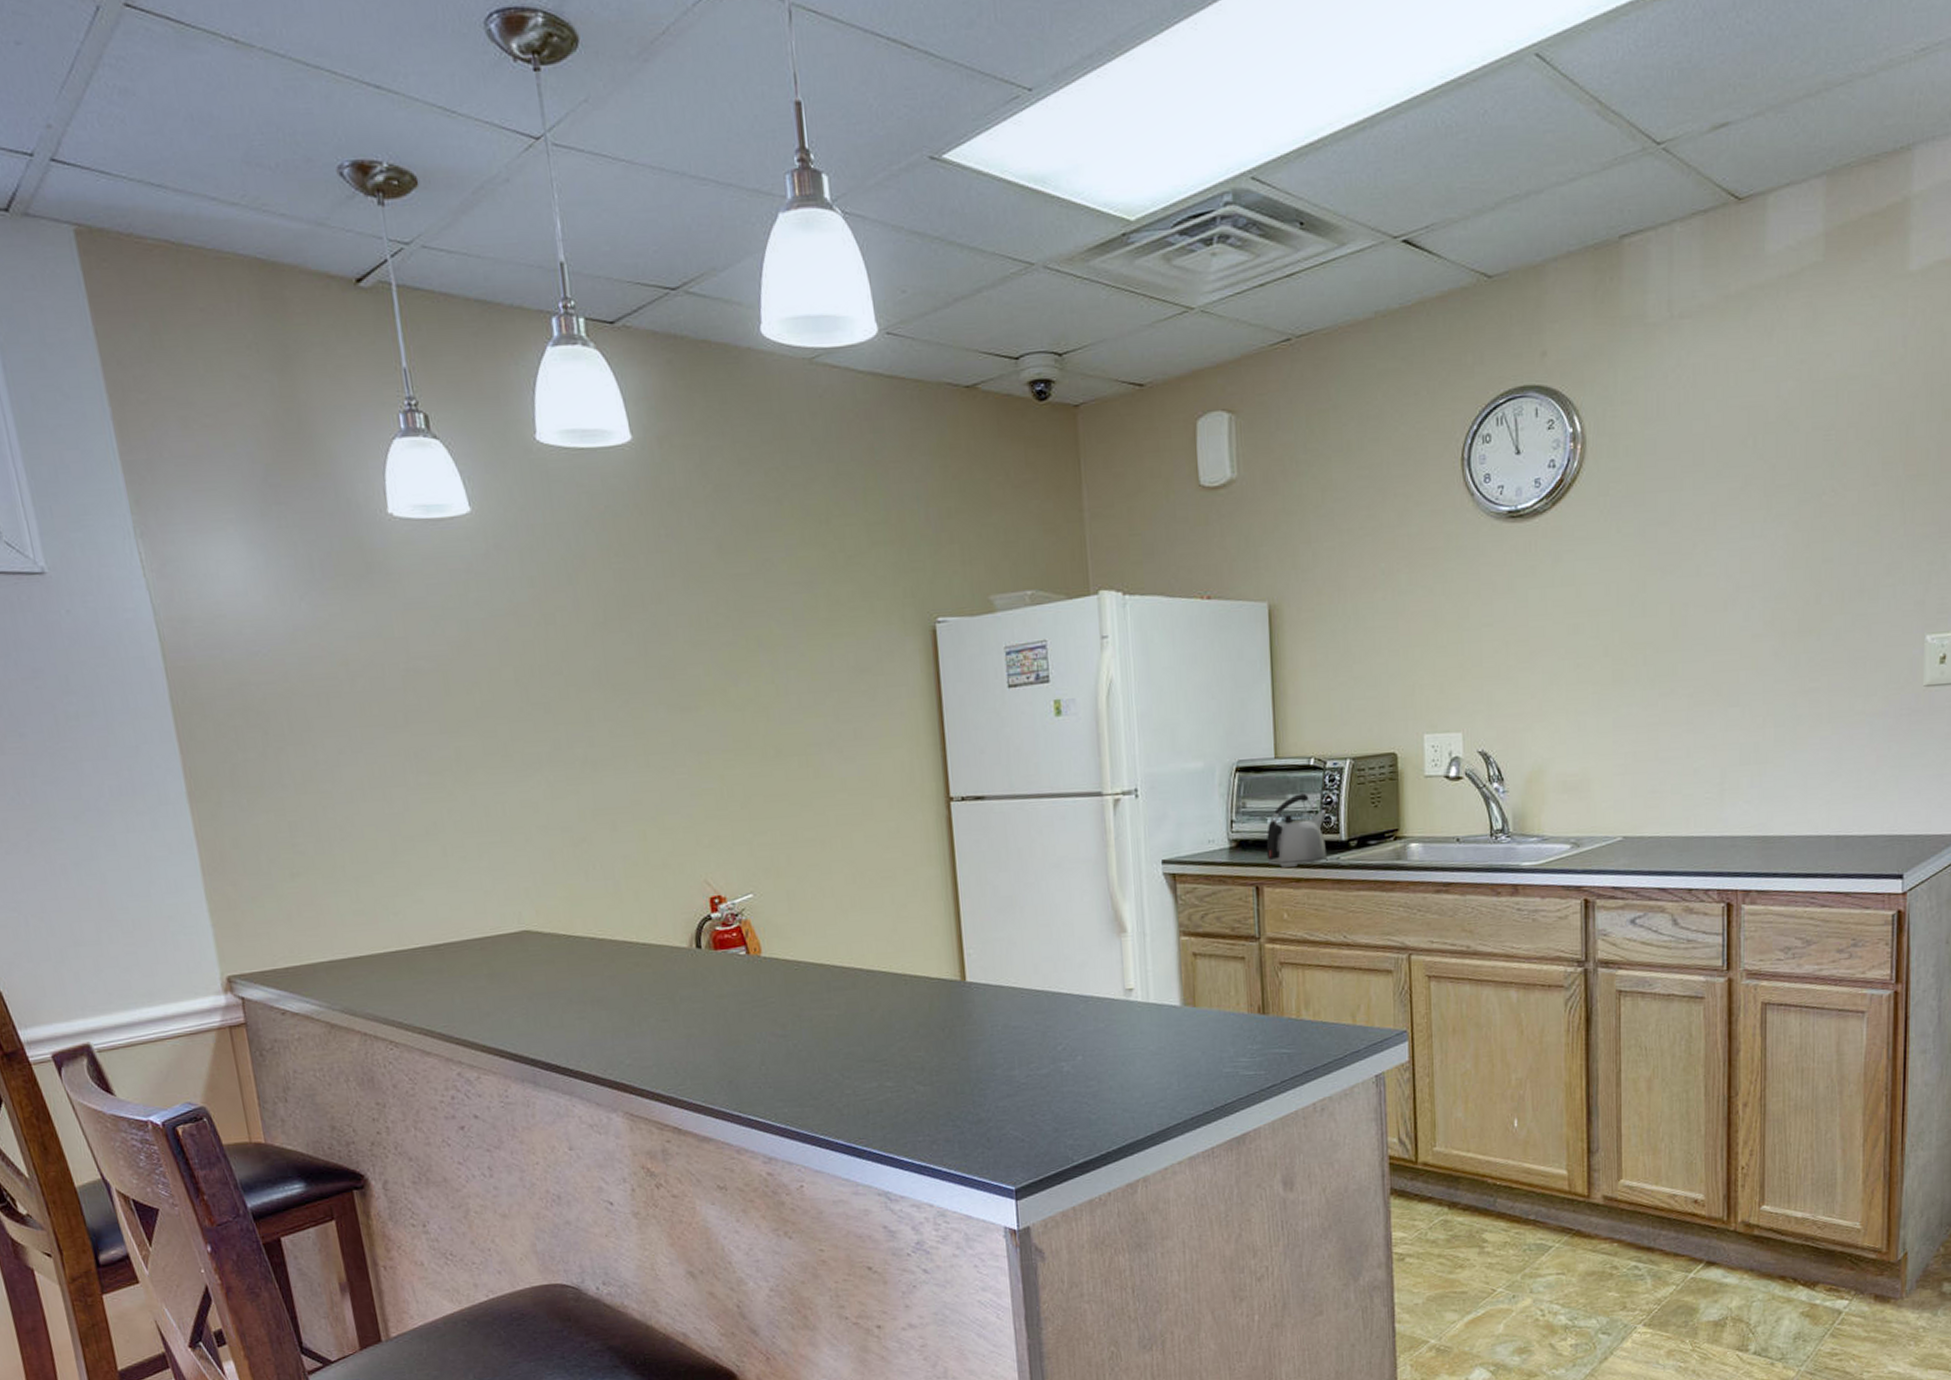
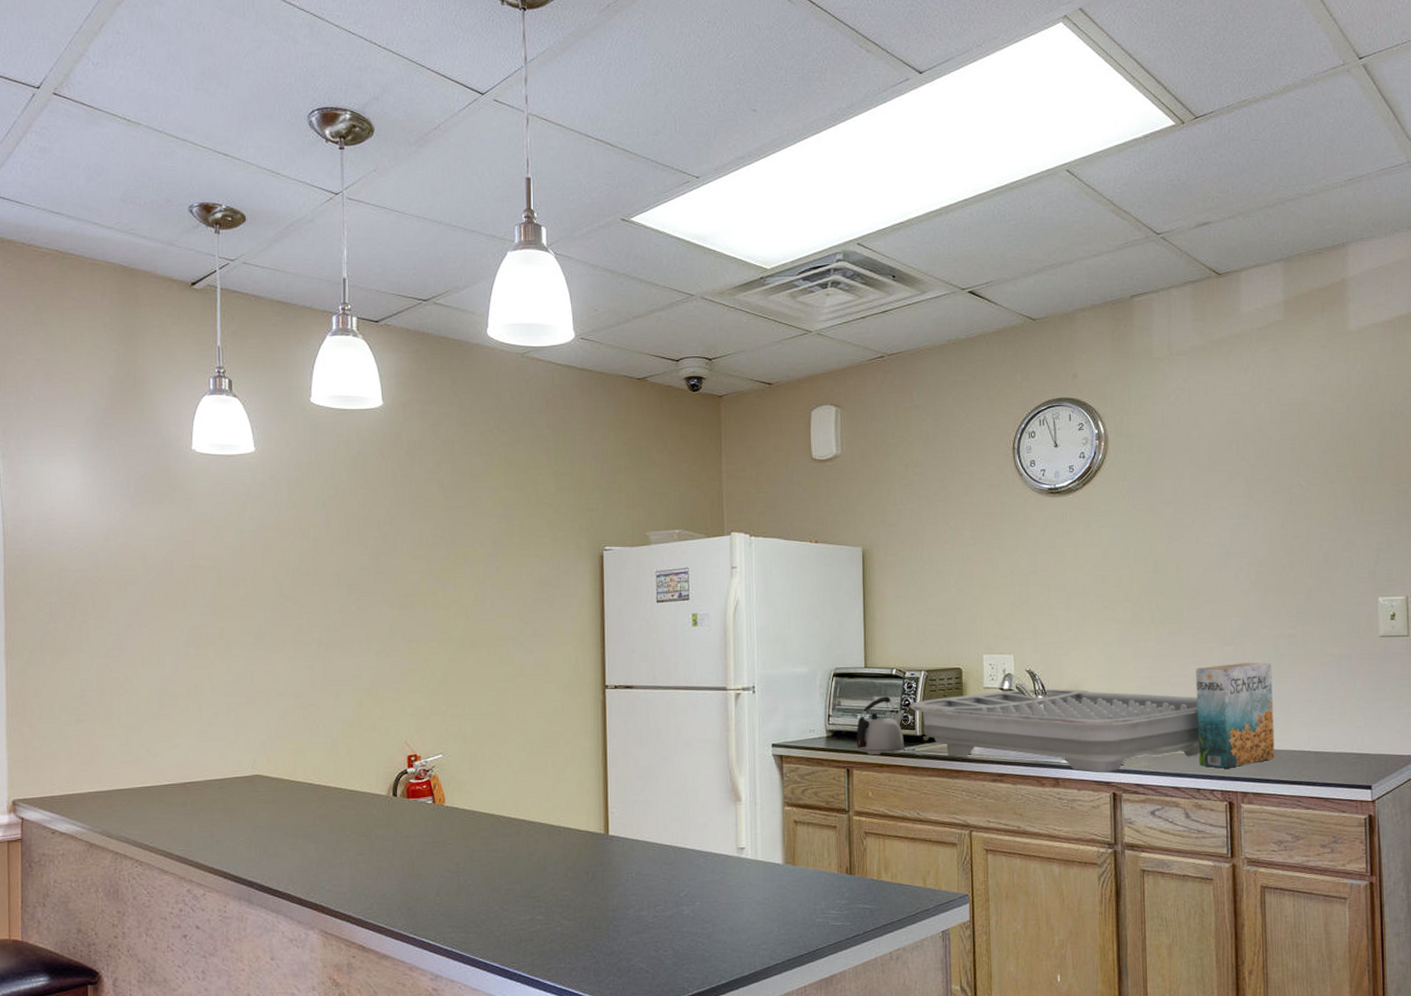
dish rack: none [1332,772,1692,876] -> present [910,688,1199,773]
cereal box: none [1691,726,1787,863] -> present [1195,662,1275,768]

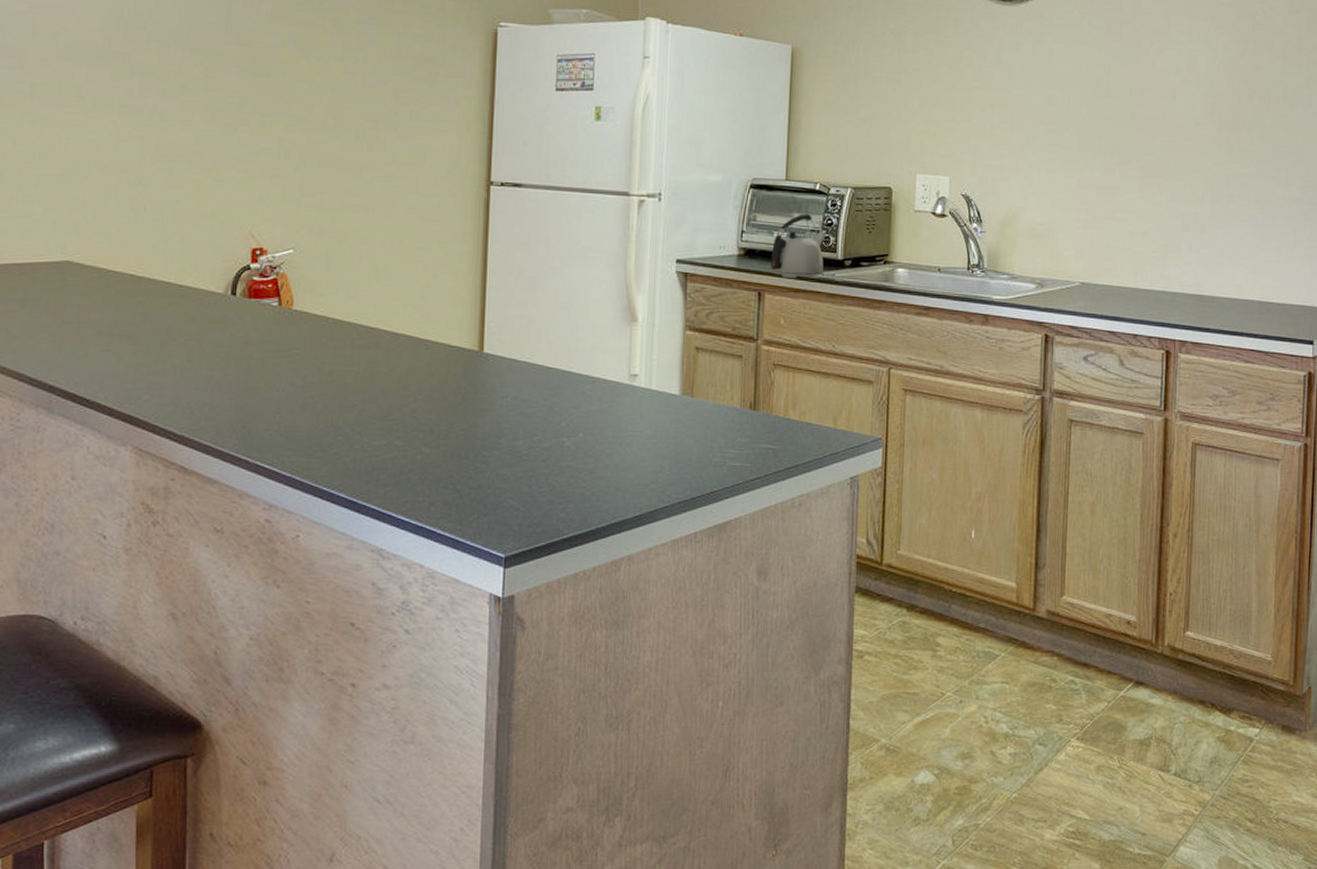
dish rack: present [910,688,1199,773] -> none [832,215,1141,312]
cereal box: present [1195,662,1275,768] -> none [1137,201,1221,314]

